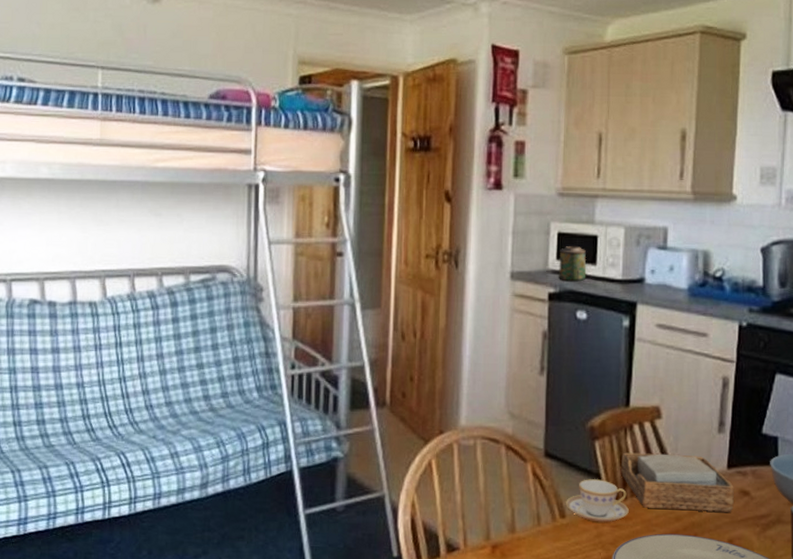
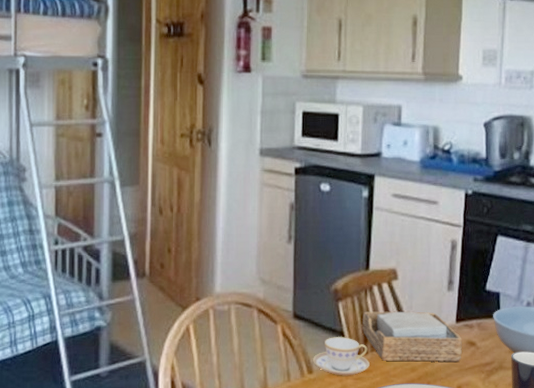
canister: present [559,246,587,282] -> none [304,124,329,157]

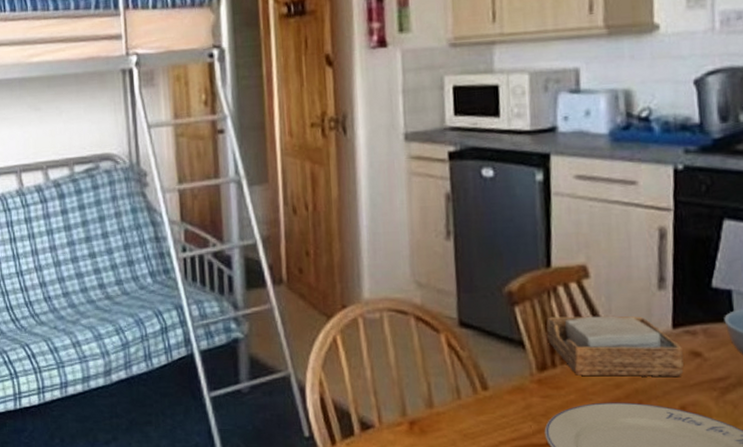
teacup: present [313,337,370,376] -> none [487,347,560,393]

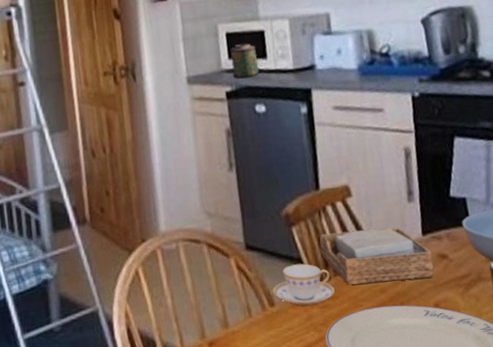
canister: none [456,99,490,138] -> present [230,43,260,79]
teacup: none [487,347,560,393] -> present [273,263,335,306]

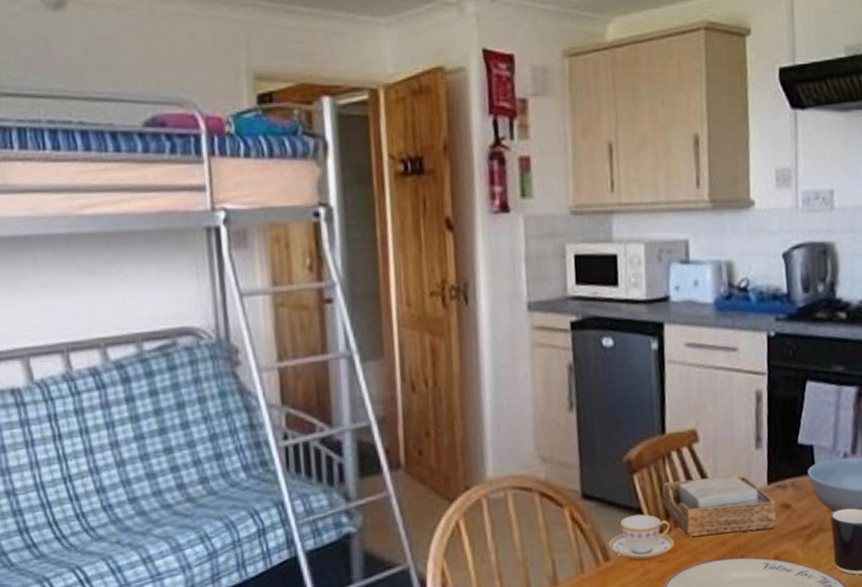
canister: present [230,43,260,79] -> none [578,268,609,308]

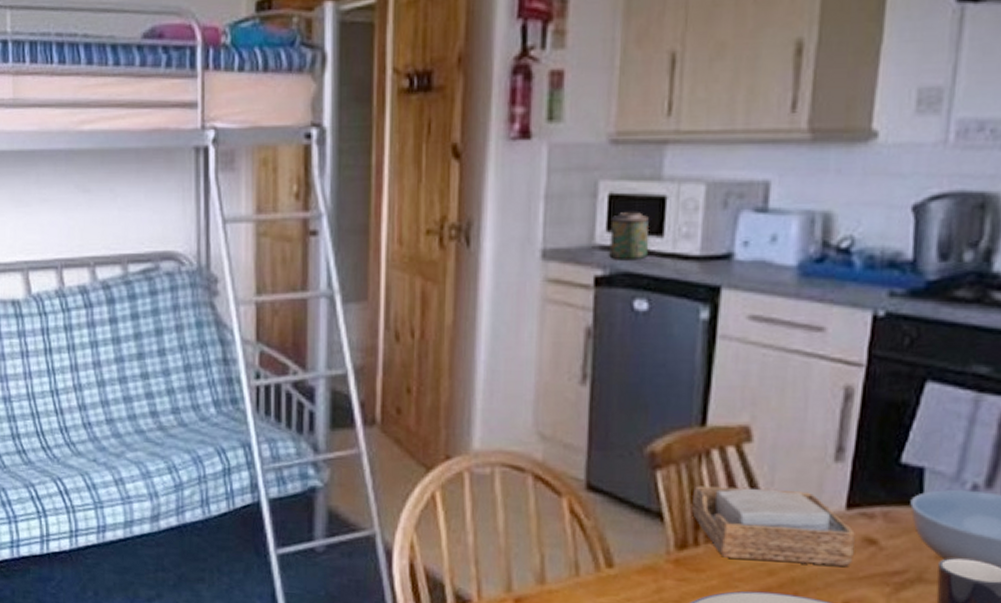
canister: none [578,268,609,308] -> present [609,212,650,261]
teacup: present [608,514,674,560] -> none [614,519,702,575]

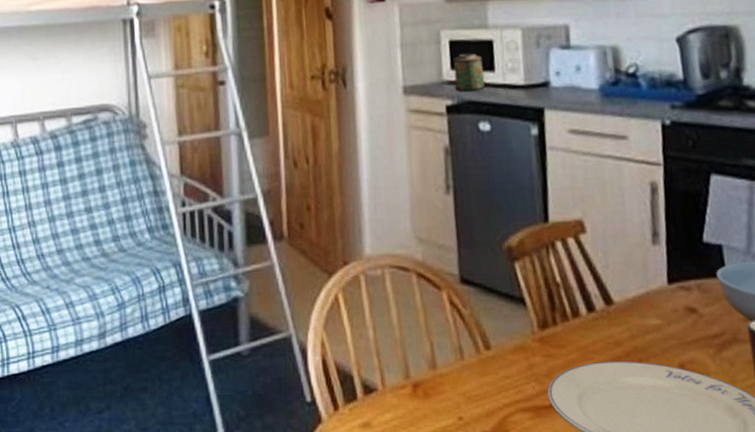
napkin holder: present [692,485,855,566] -> none [546,271,681,334]

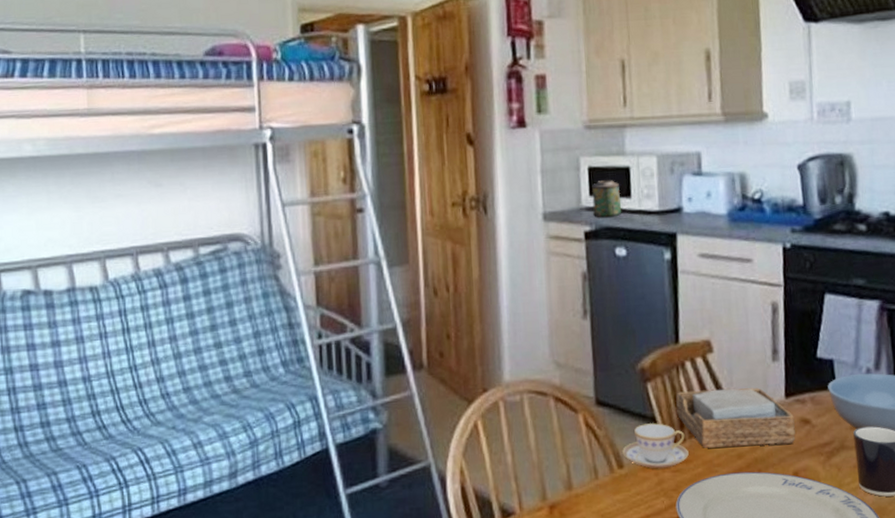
teacup: none [489,304,561,353] -> present [622,423,689,469]
napkin holder: none [546,271,681,334] -> present [676,387,796,448]

